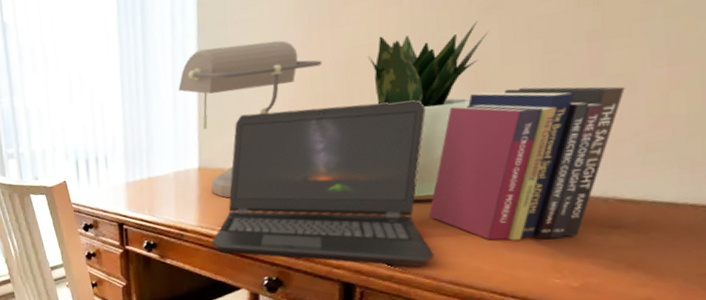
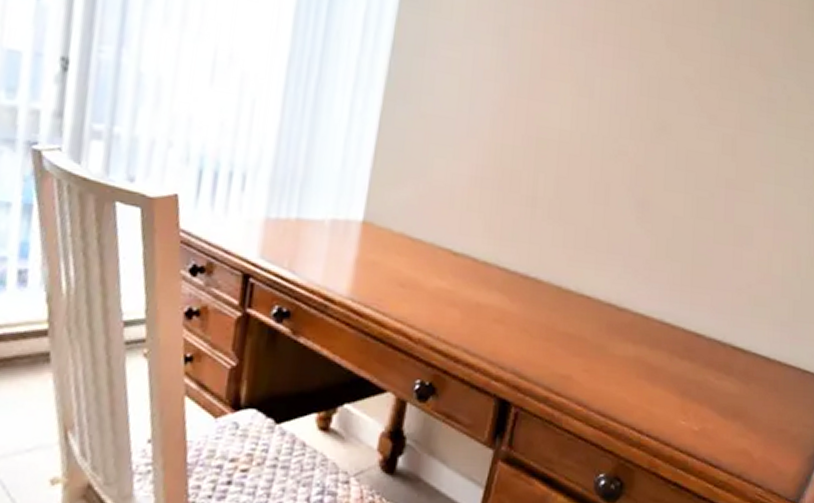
desk lamp: present [178,40,322,198] -> none [356,73,515,269]
laptop computer: present [212,99,434,268] -> none [362,168,599,392]
planter: present [367,21,489,201] -> none [557,124,658,316]
books: present [428,86,625,241] -> none [588,210,746,378]

